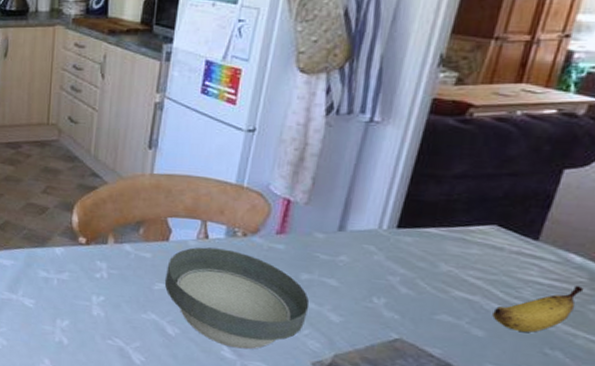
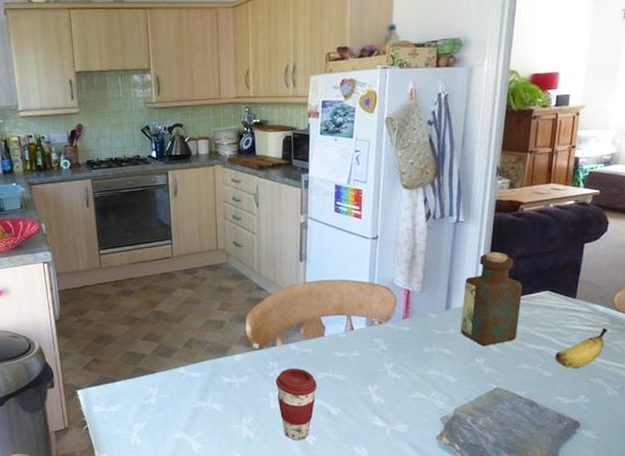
coffee cup: none [101,272,153,357] -> present [275,368,317,441]
bowl: present [164,247,310,350] -> none [324,336,433,417]
bottle: none [356,165,457,284] -> present [461,252,523,346]

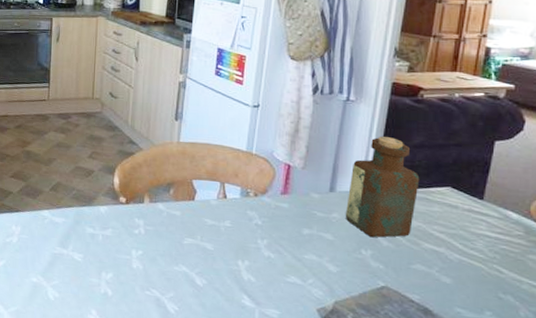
coffee cup: present [275,368,317,441] -> none [139,228,183,307]
banana: present [555,327,608,369] -> none [456,237,522,280]

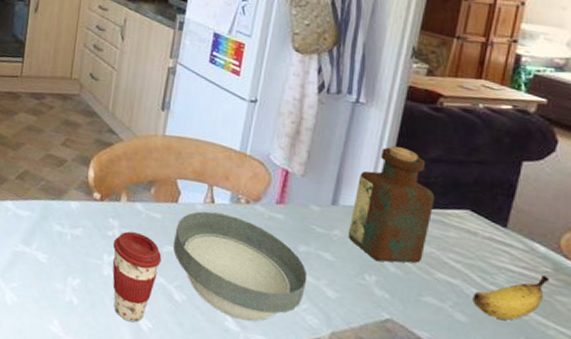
coffee cup: none [139,228,183,307] -> present [112,231,162,322]
bowl: none [192,206,312,298] -> present [173,211,308,322]
banana: none [456,237,522,280] -> present [472,274,550,321]

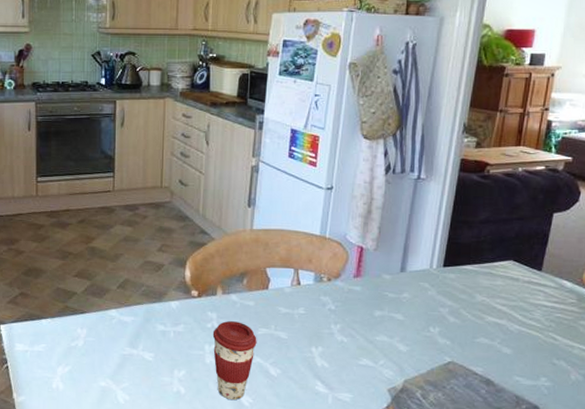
bowl: present [173,211,308,322] -> none [266,293,383,383]
bottle: present [349,146,435,263] -> none [416,214,485,315]
banana: present [472,274,550,321] -> none [516,305,575,348]

